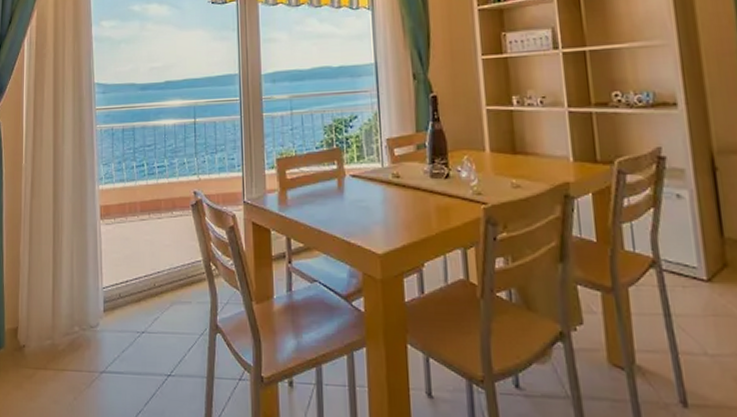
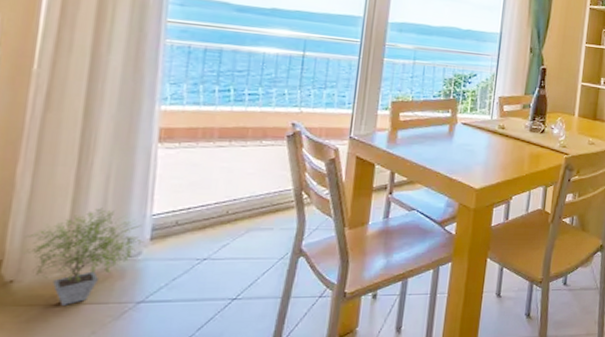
potted plant: none [28,281,100,371] -> present [24,208,144,305]

